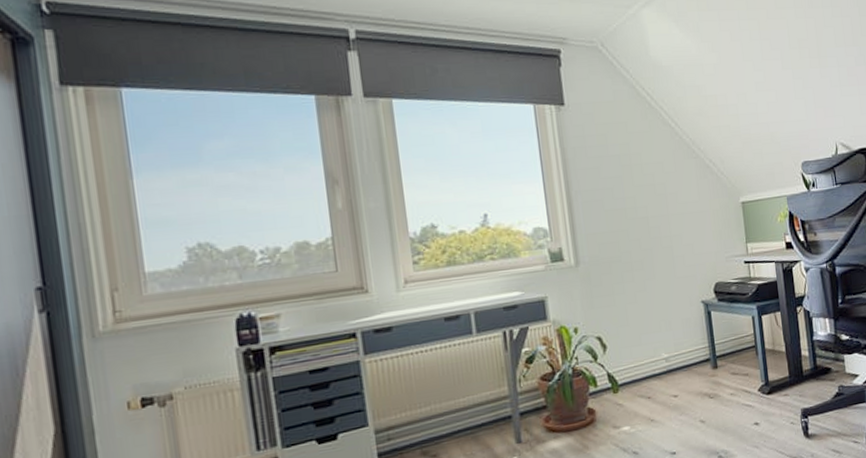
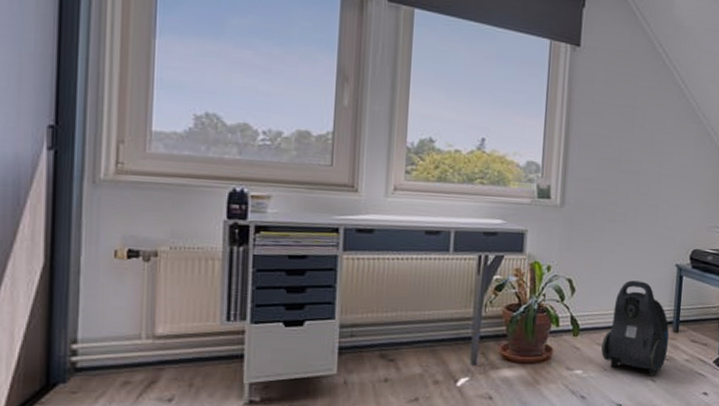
vacuum cleaner: none [643,324,711,418] -> present [601,280,670,376]

